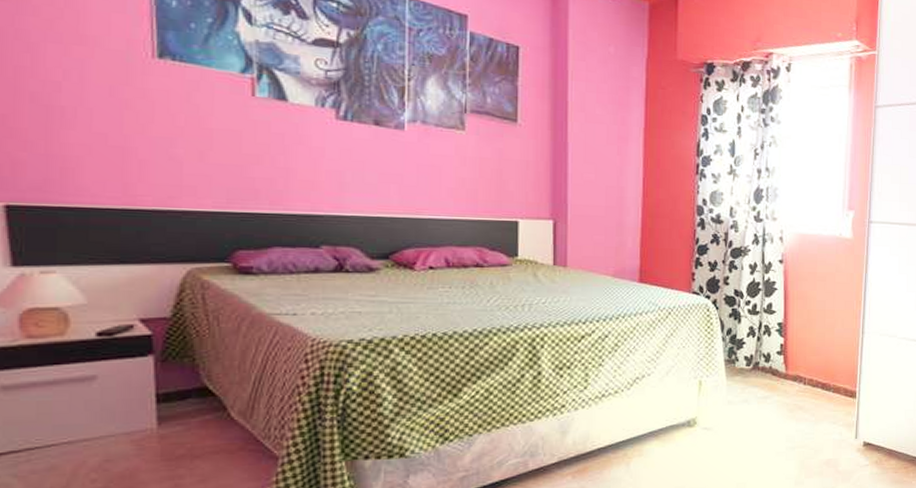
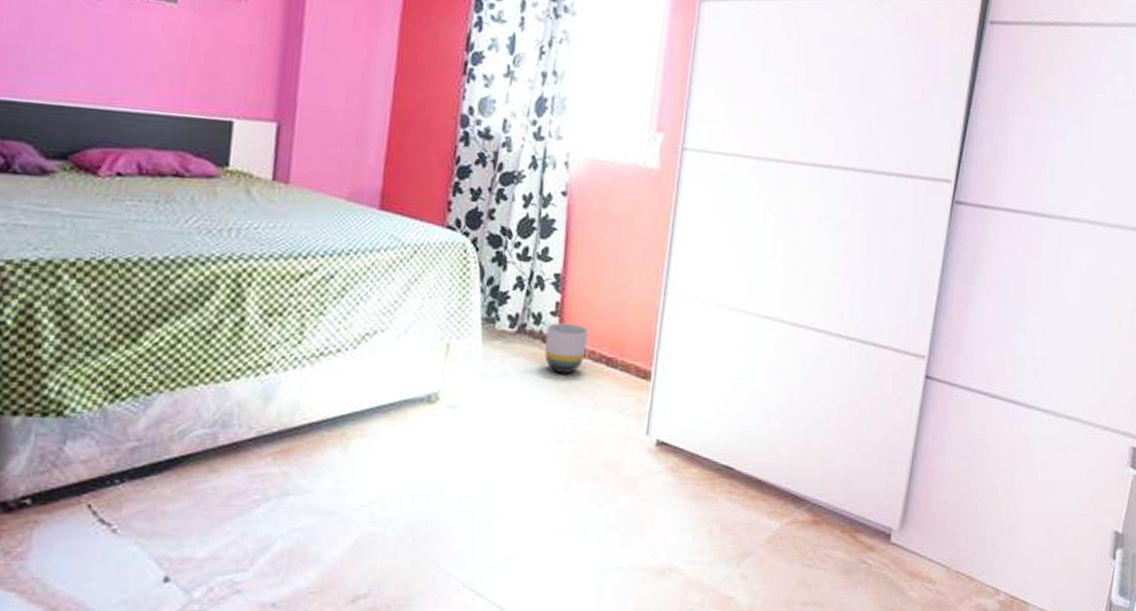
planter: none [775,360,806,398] -> present [544,323,588,374]

